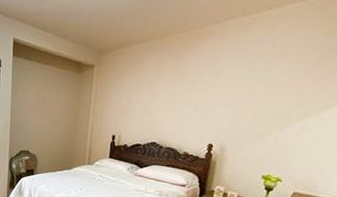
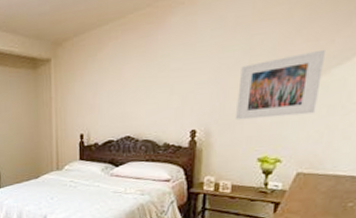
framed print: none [248,89,328,143] -> present [236,49,325,121]

